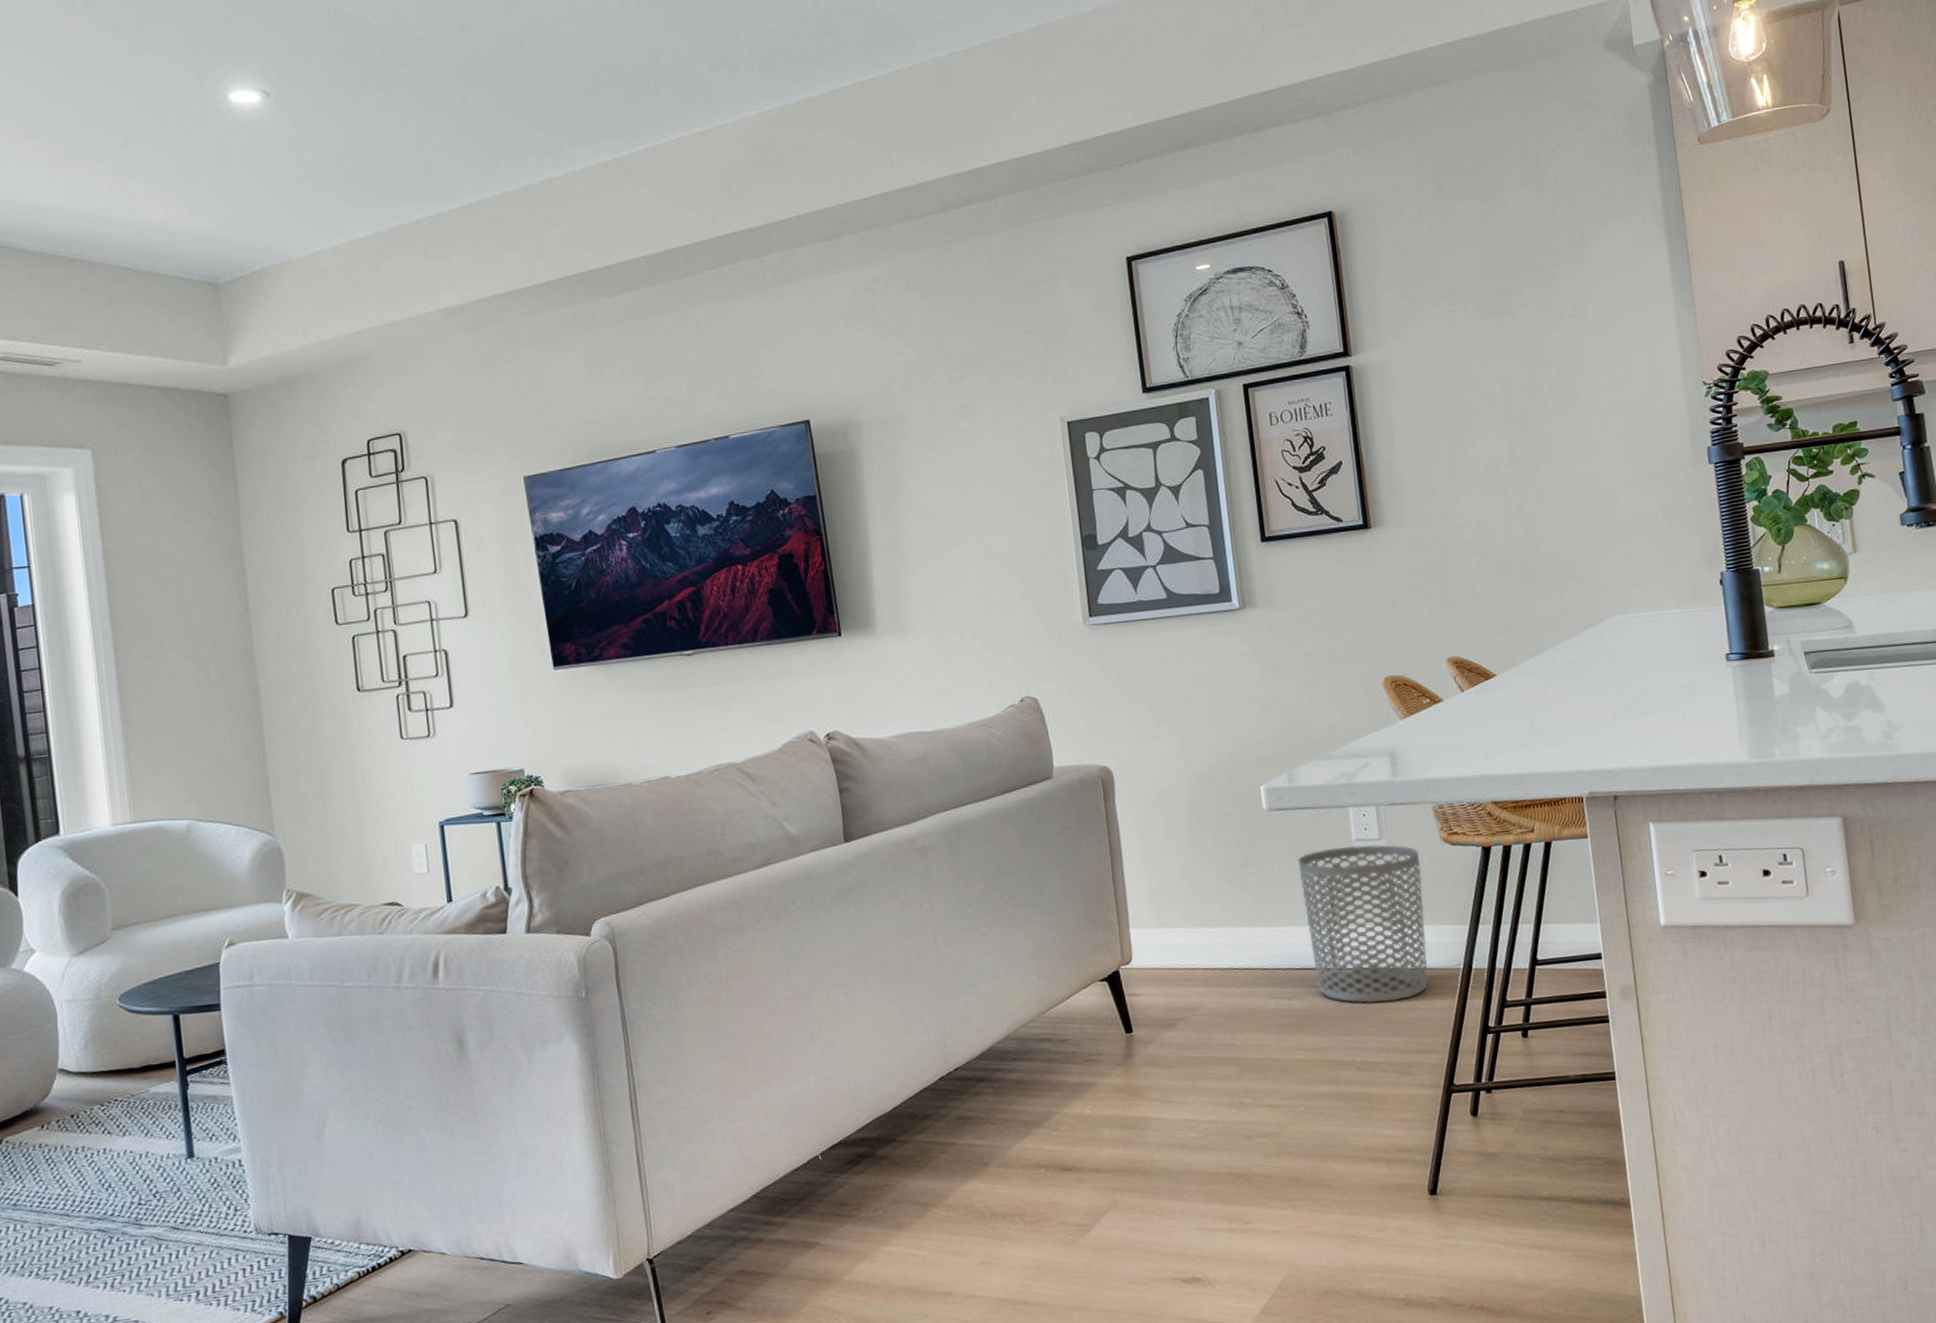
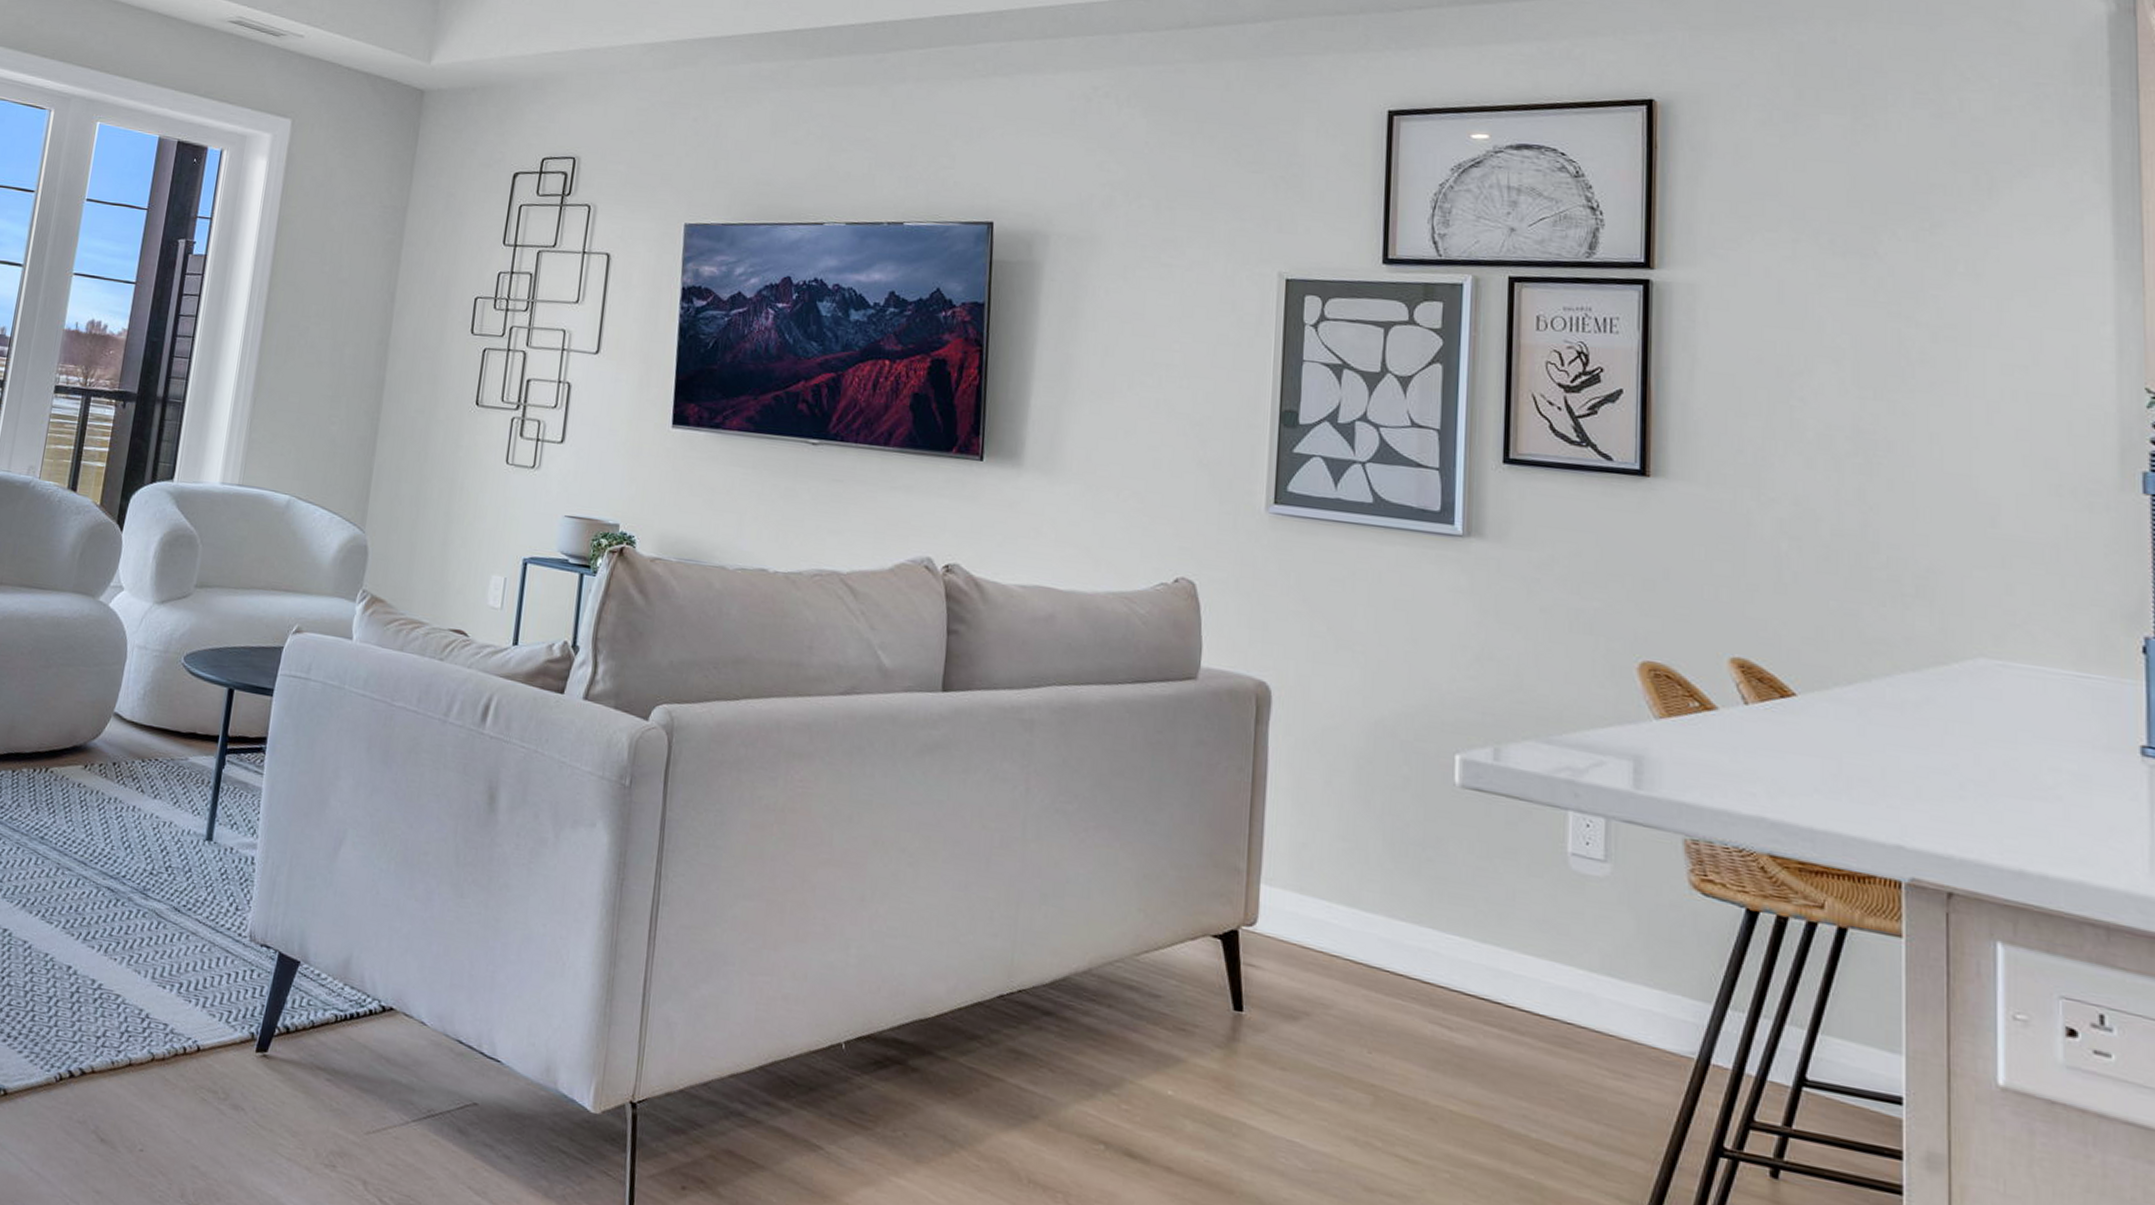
waste bin: present [1298,844,1429,1004] -> none [1489,852,1657,1077]

